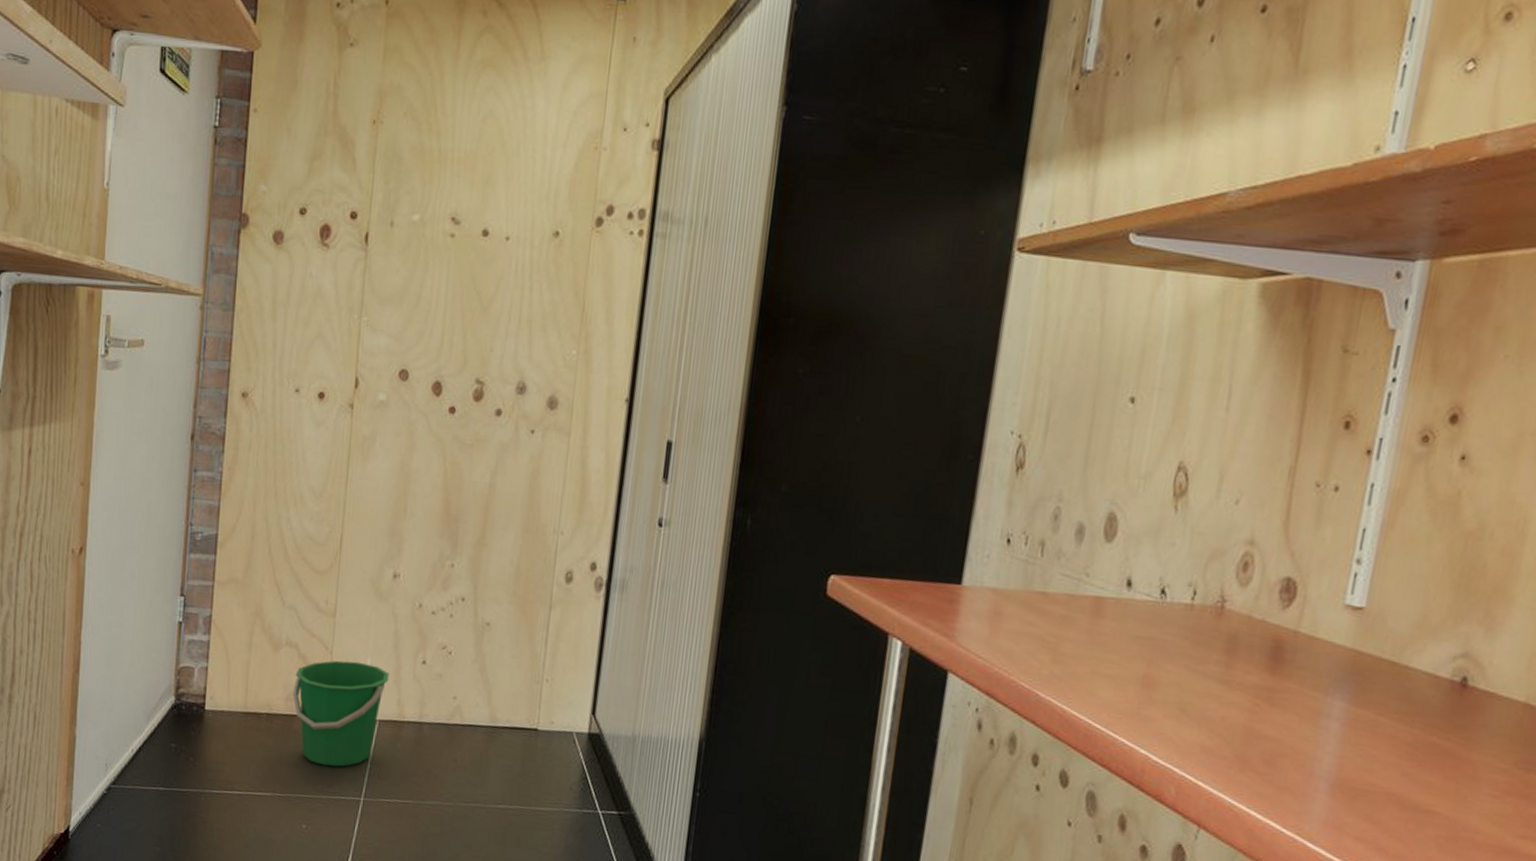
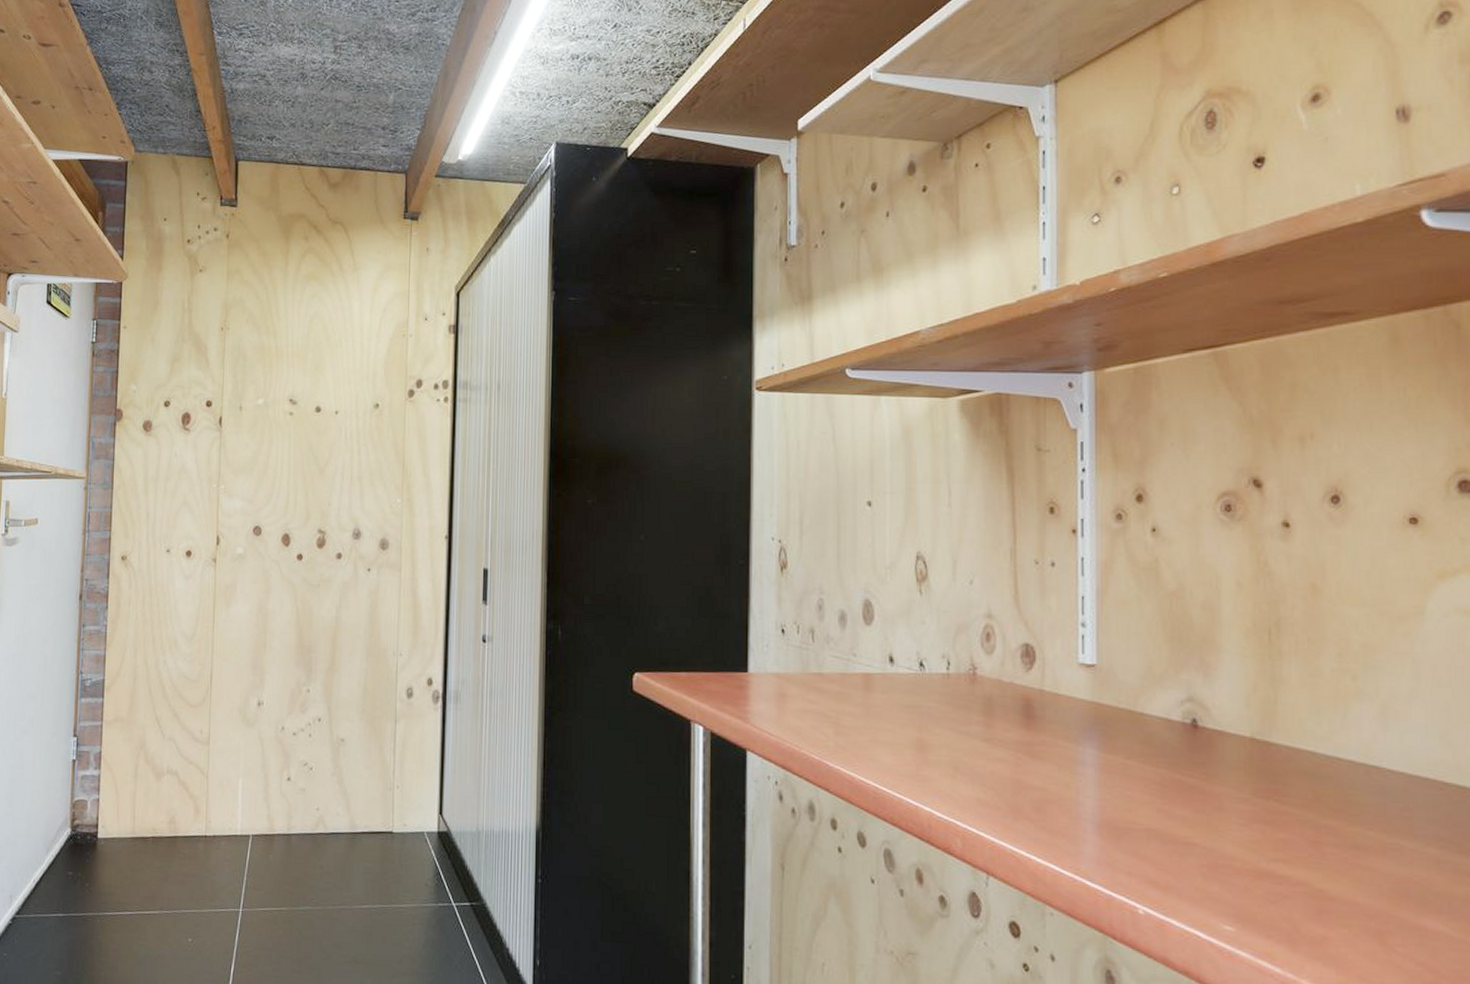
bucket: present [292,660,390,767] -> none [175,783,259,882]

